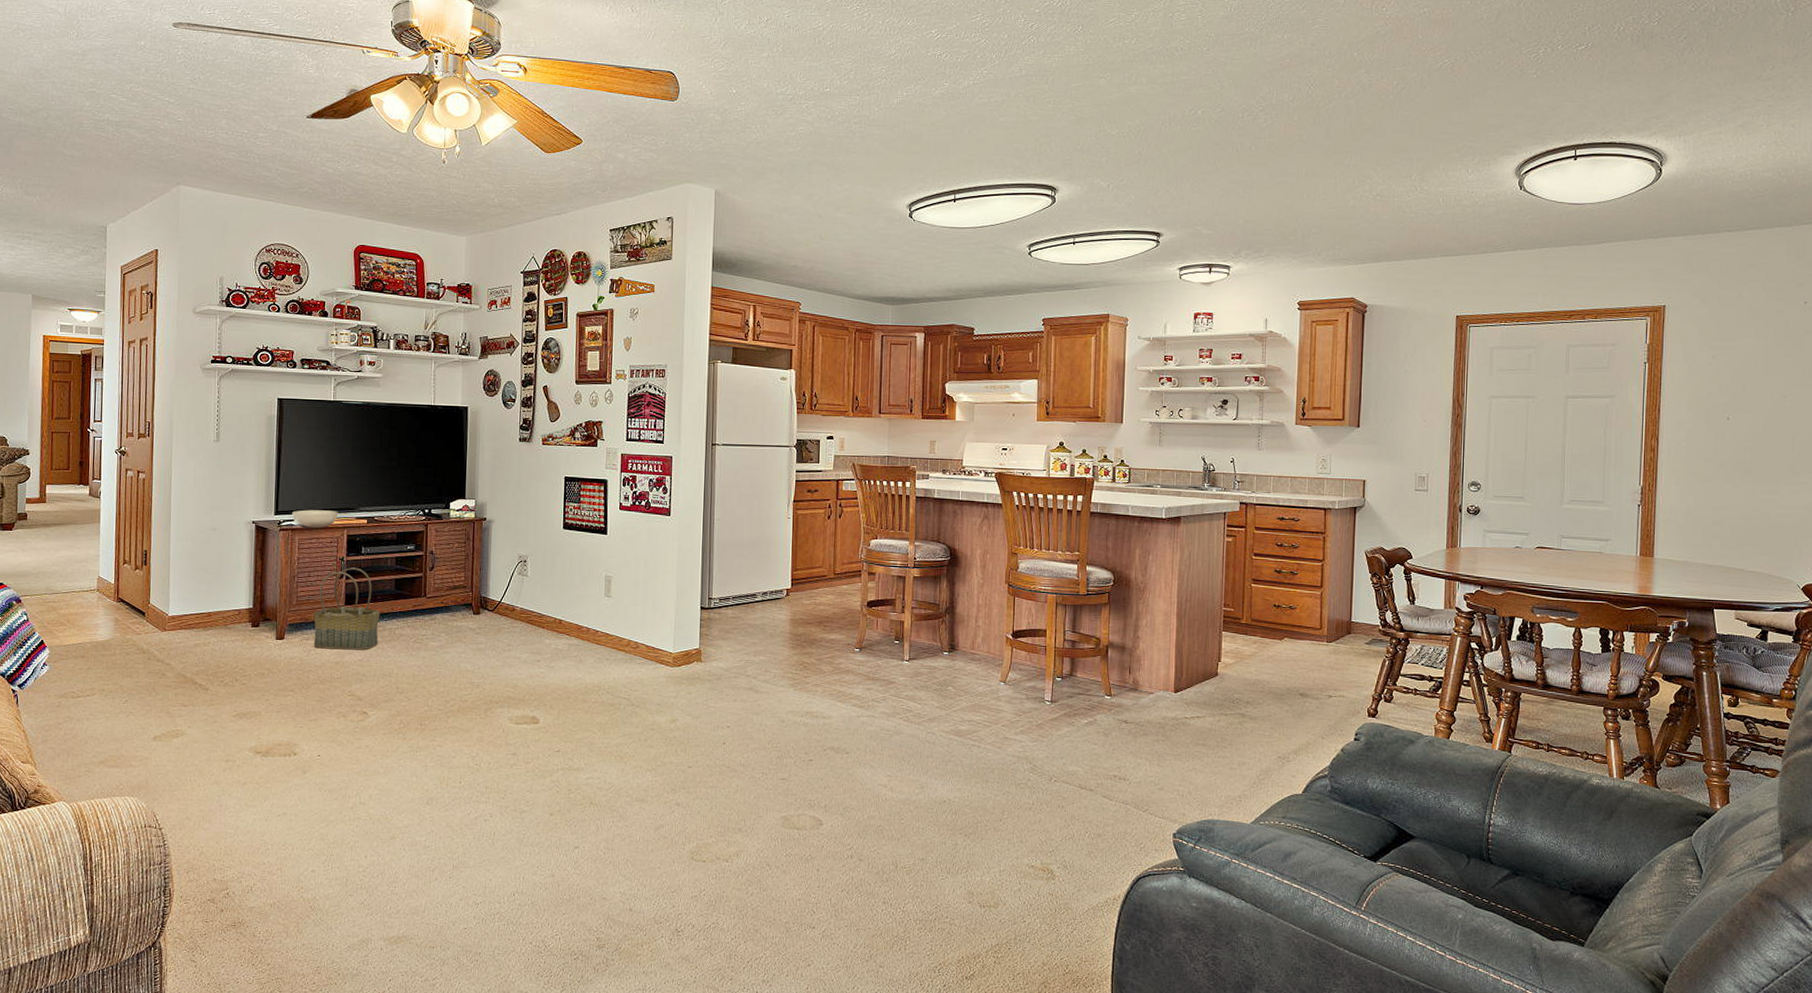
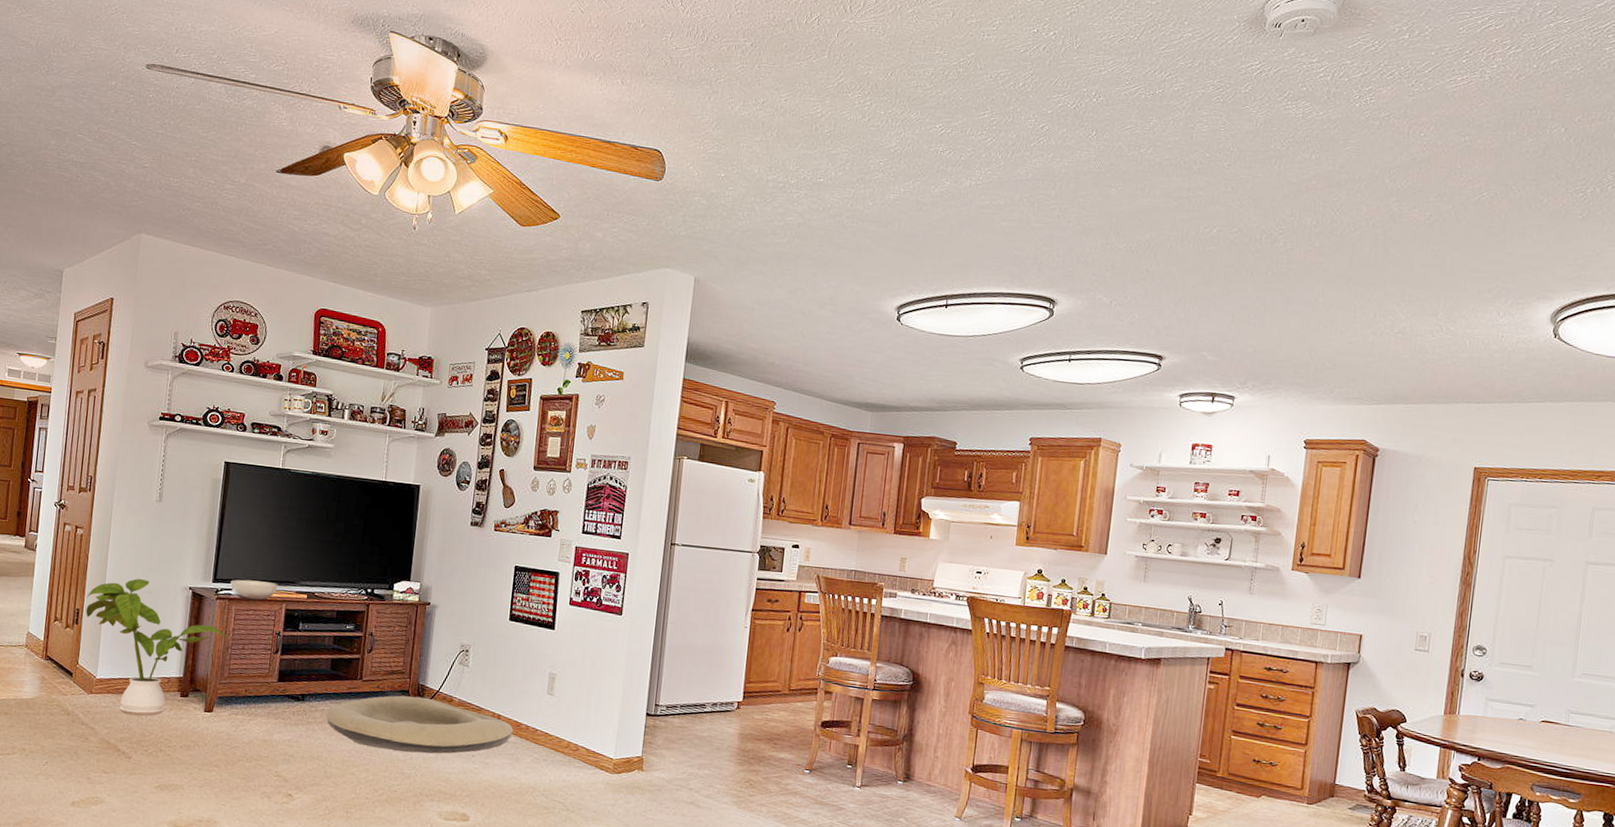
house plant: none [153,516,293,649] -> present [85,578,228,717]
basket: present [313,567,381,651] -> none [242,643,314,731]
dog bed: none [394,608,575,663] -> present [326,695,513,754]

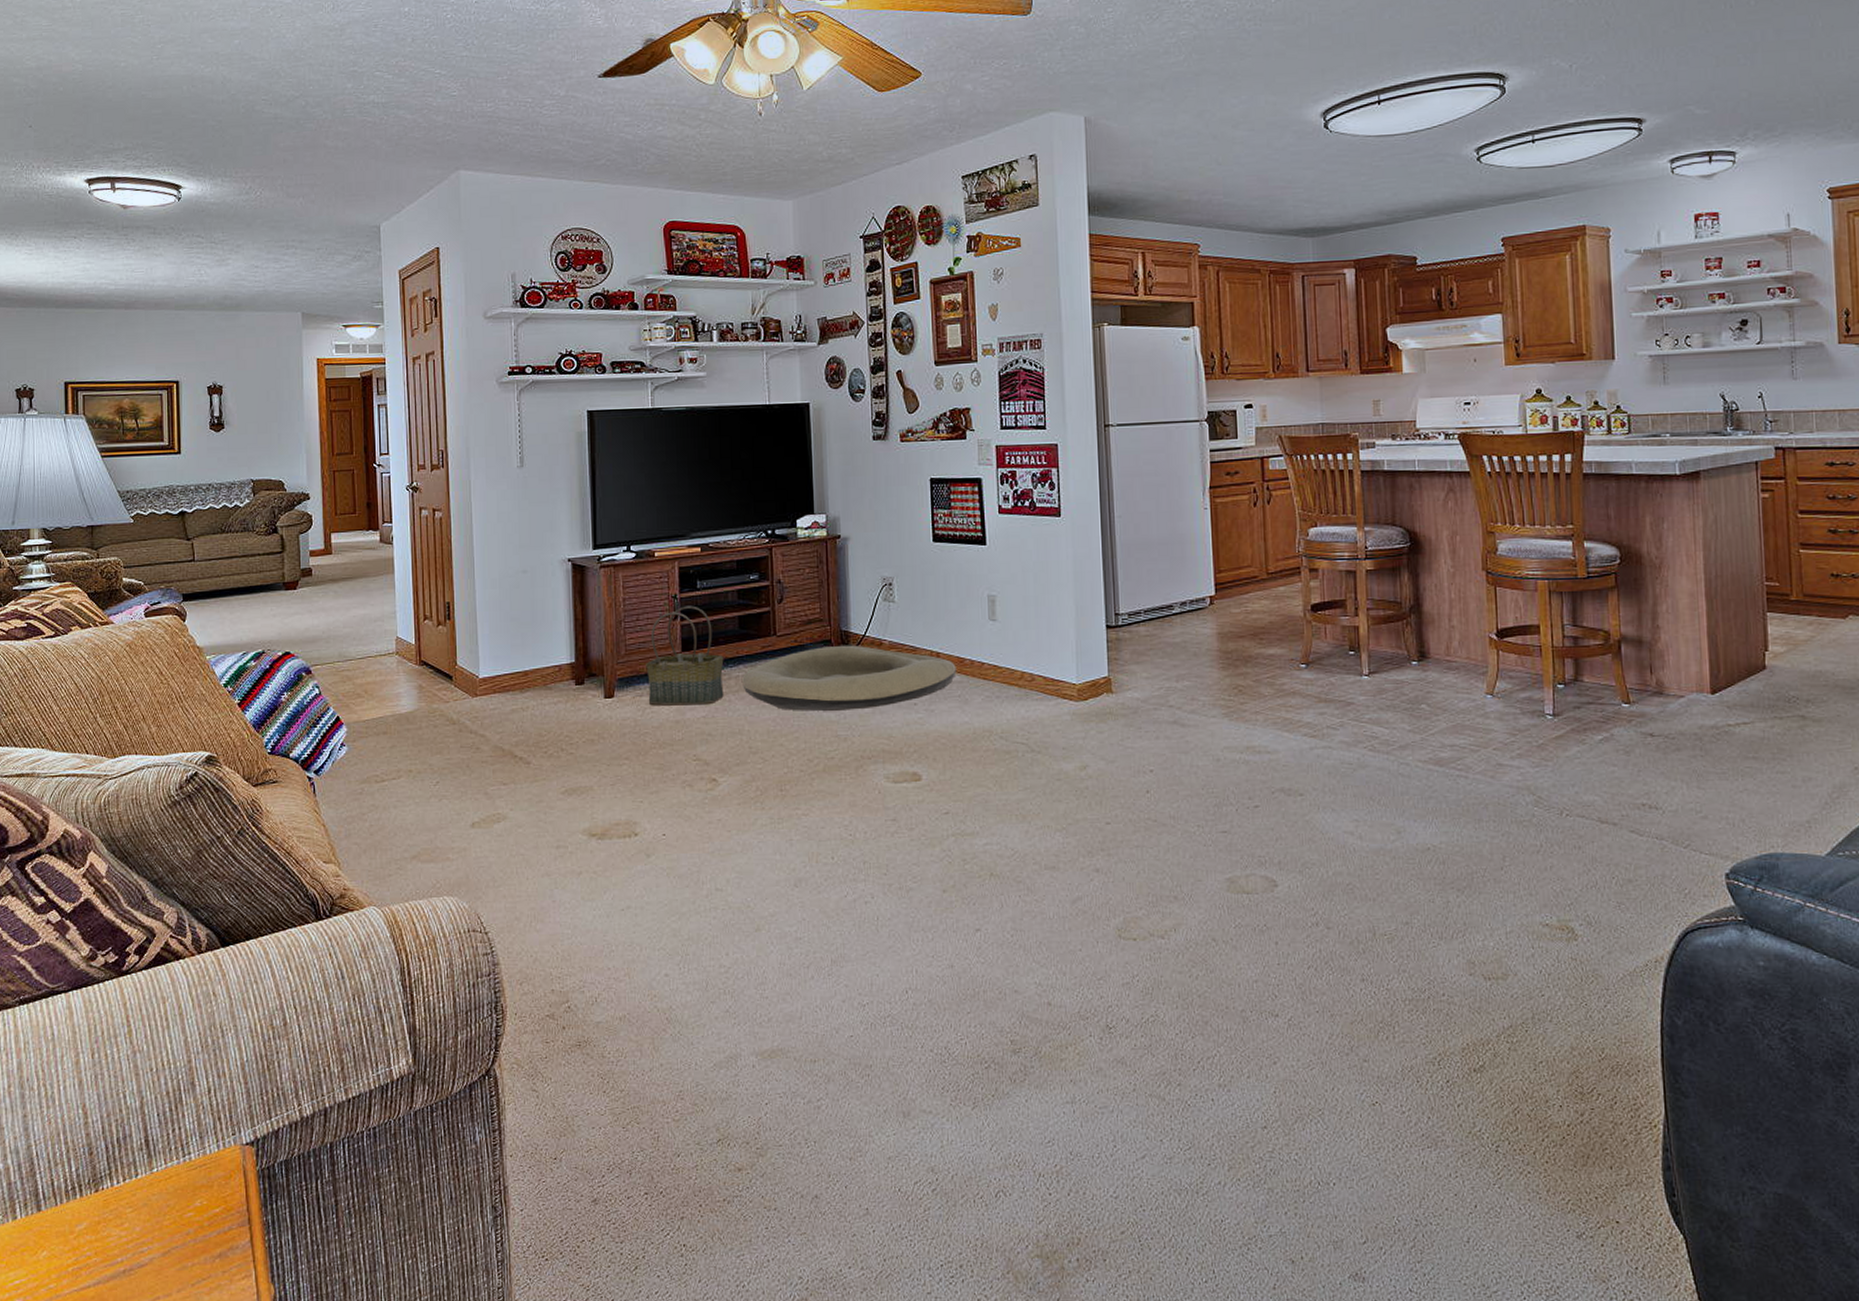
house plant: present [85,578,228,717] -> none [455,557,619,715]
bowl: present [230,579,278,601] -> none [613,539,667,564]
basket: none [242,643,314,731] -> present [646,605,724,706]

